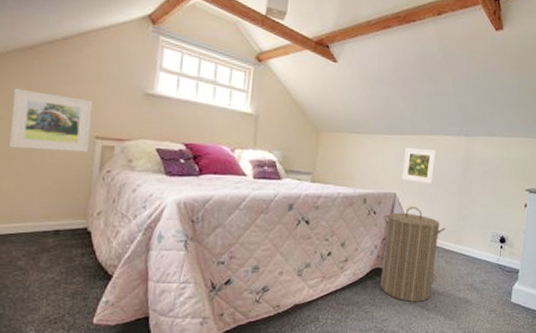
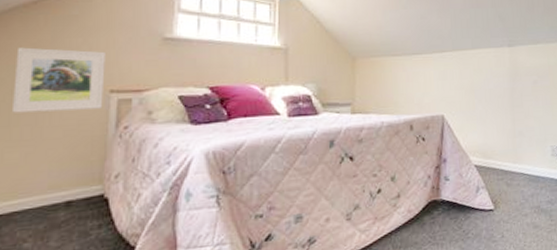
laundry hamper: present [380,207,447,302] -> none [433,128,503,235]
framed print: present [401,147,437,185] -> none [447,64,482,102]

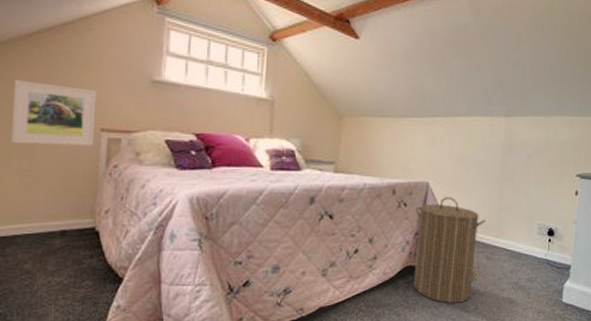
laundry hamper: none [433,128,503,235] -> present [414,197,487,303]

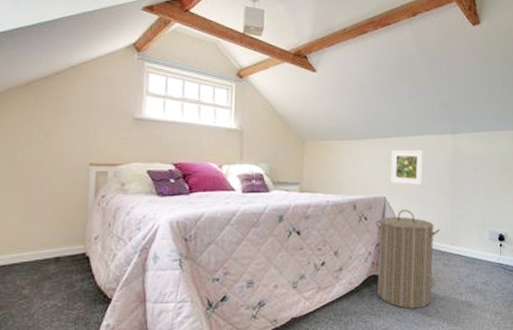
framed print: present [12,80,96,146] -> none [11,124,85,180]
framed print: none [434,131,474,172] -> present [390,149,424,186]

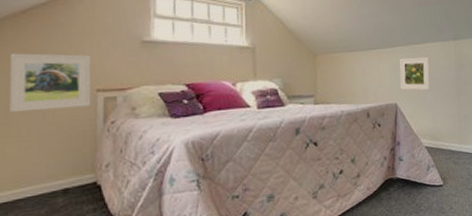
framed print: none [11,124,85,180] -> present [9,53,91,113]
laundry hamper: present [375,210,441,309] -> none [388,114,450,208]

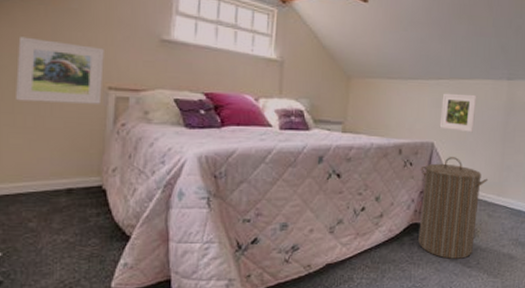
laundry hamper: none [388,114,450,208] -> present [418,157,489,259]

